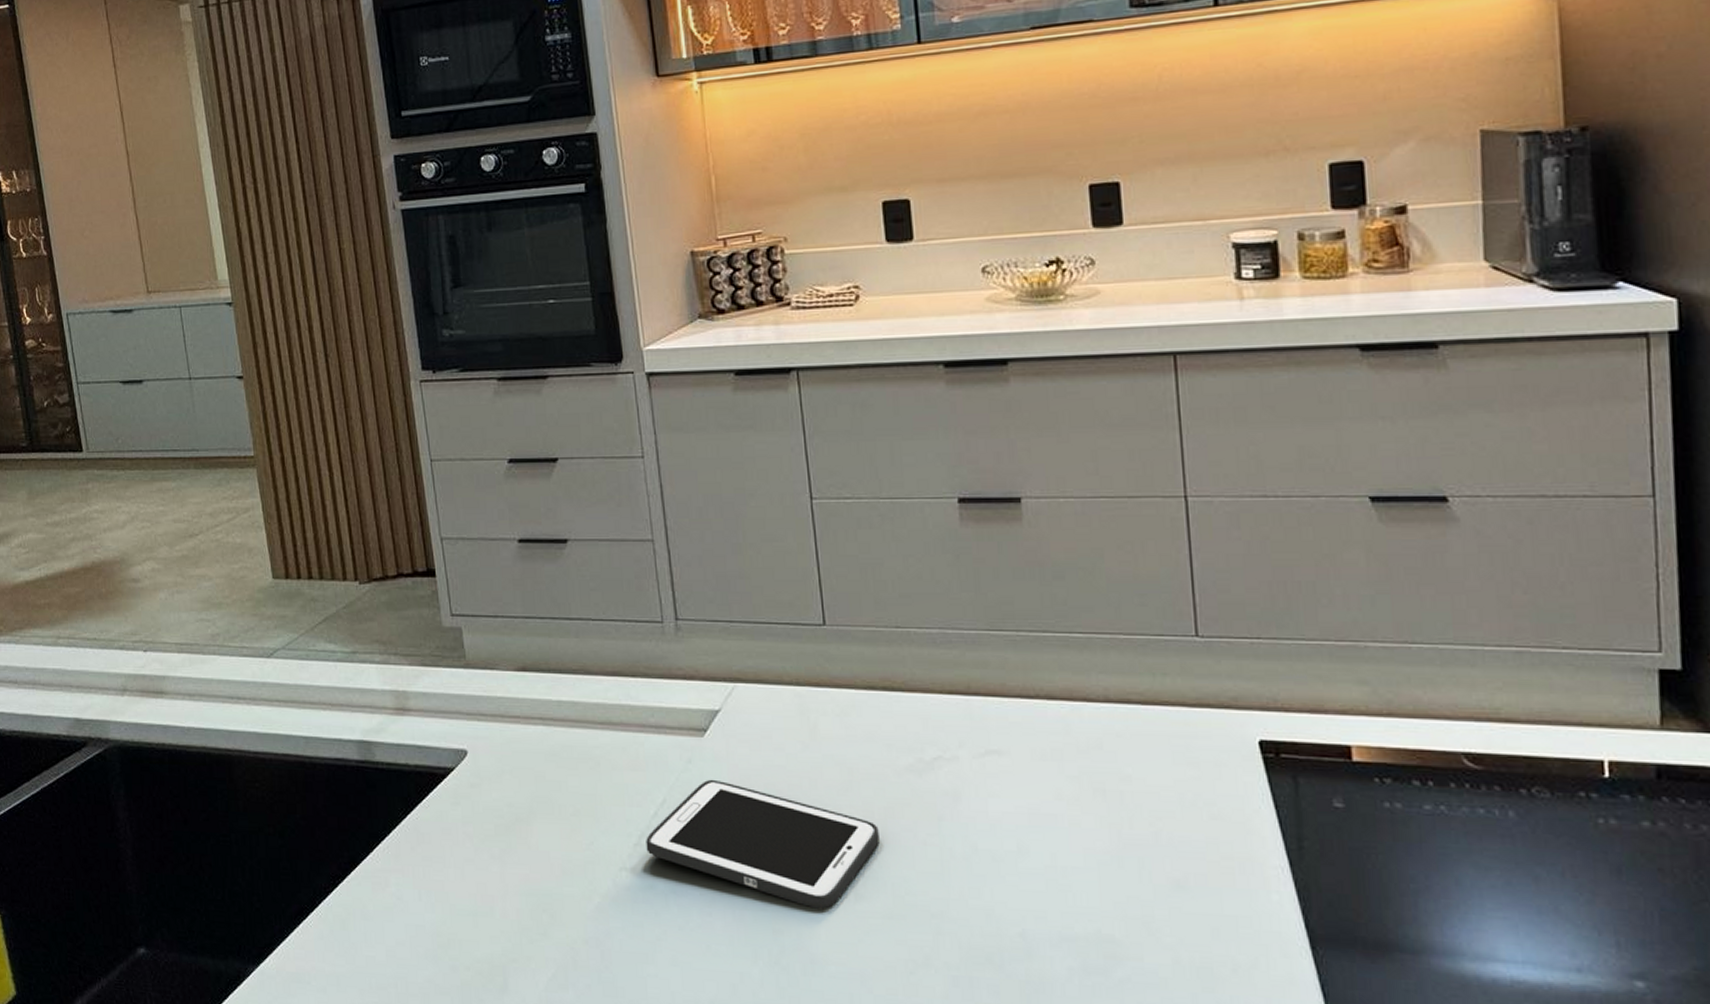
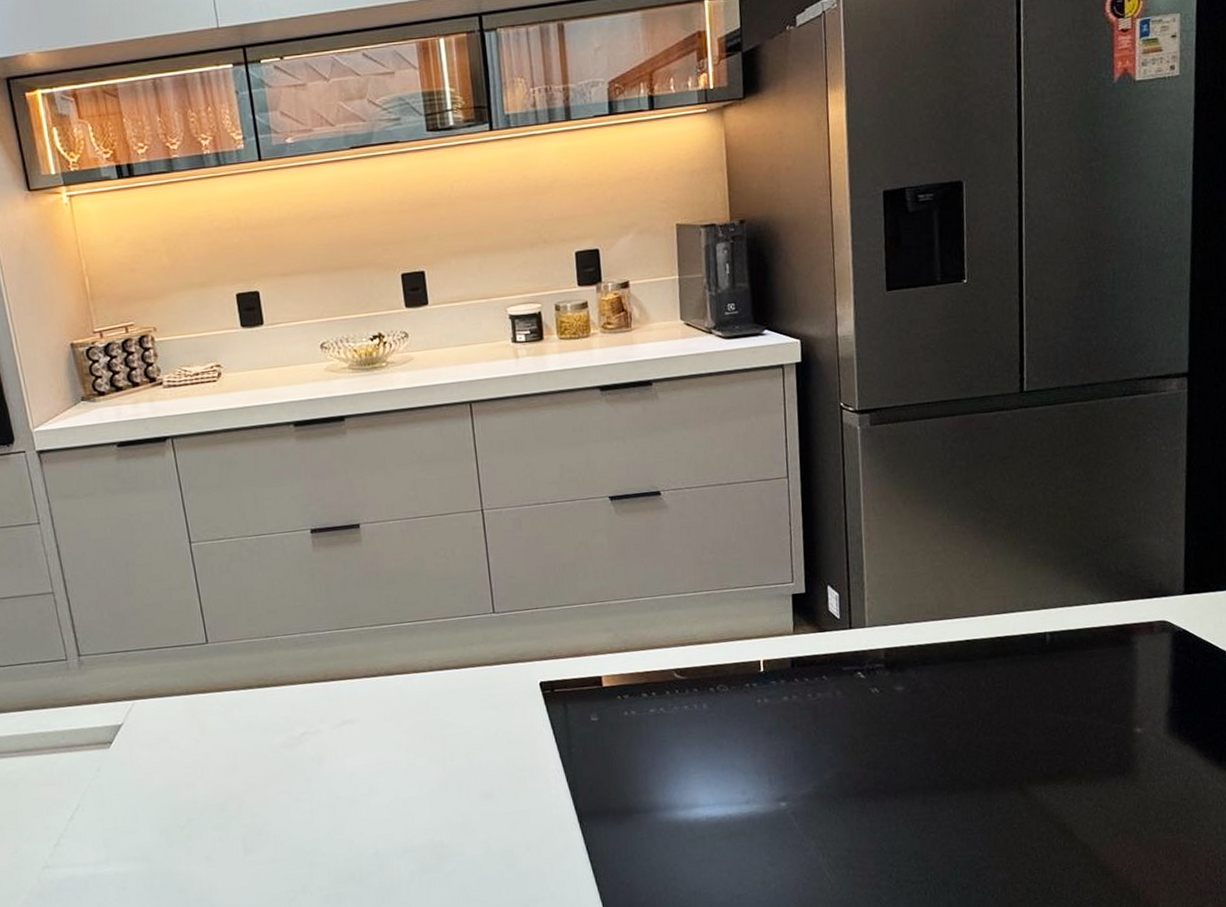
cell phone: present [646,779,879,910] -> none [64,780,262,867]

